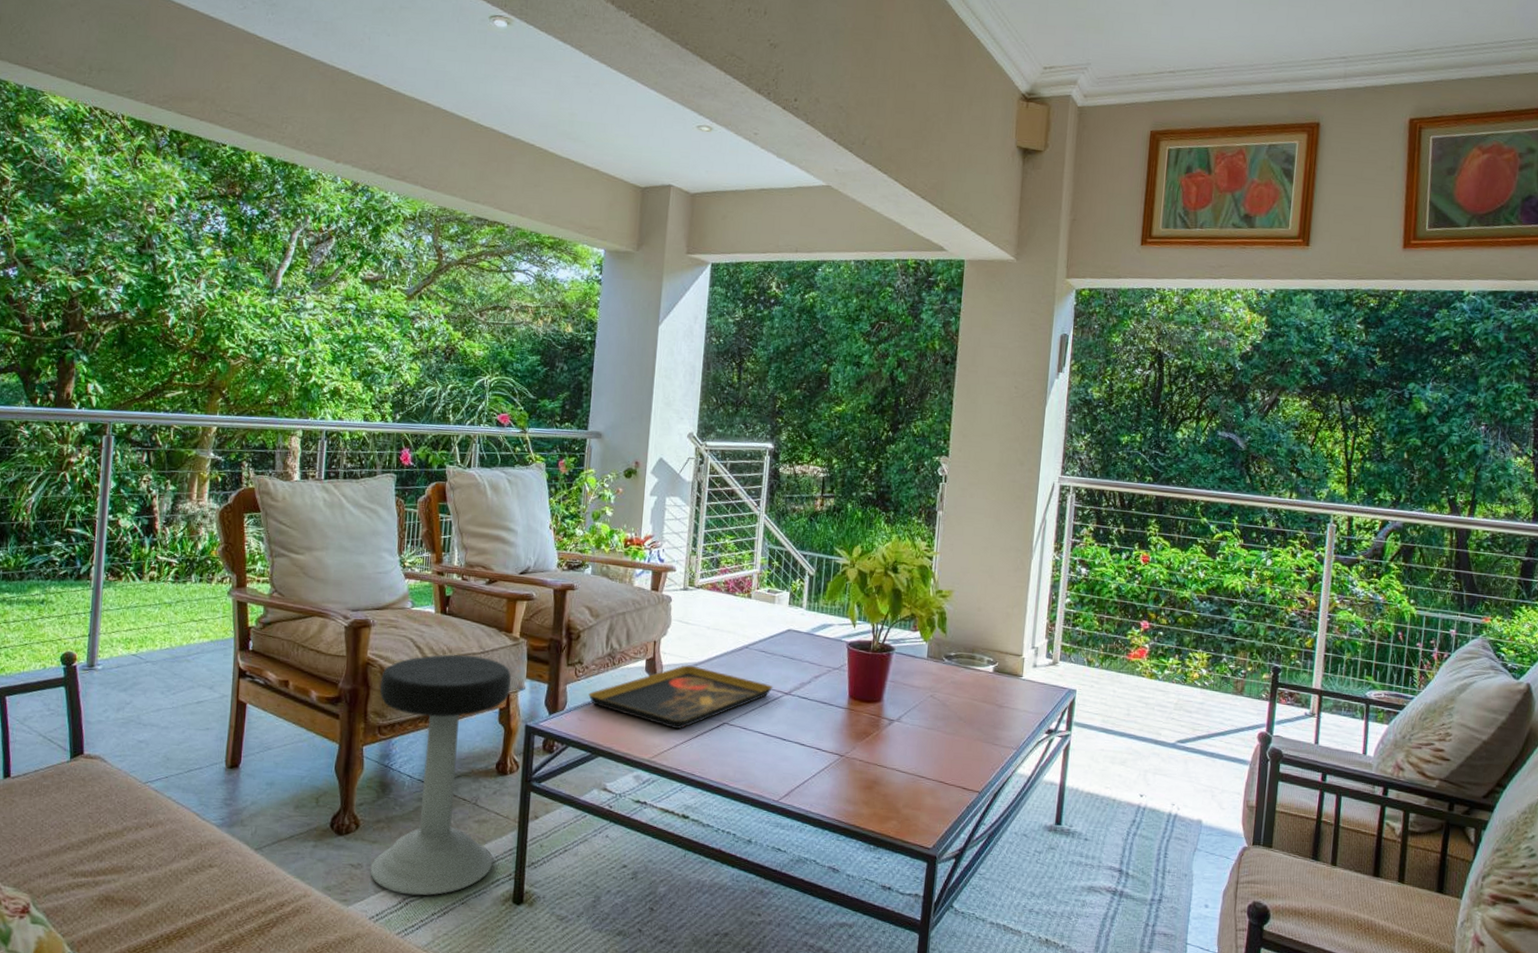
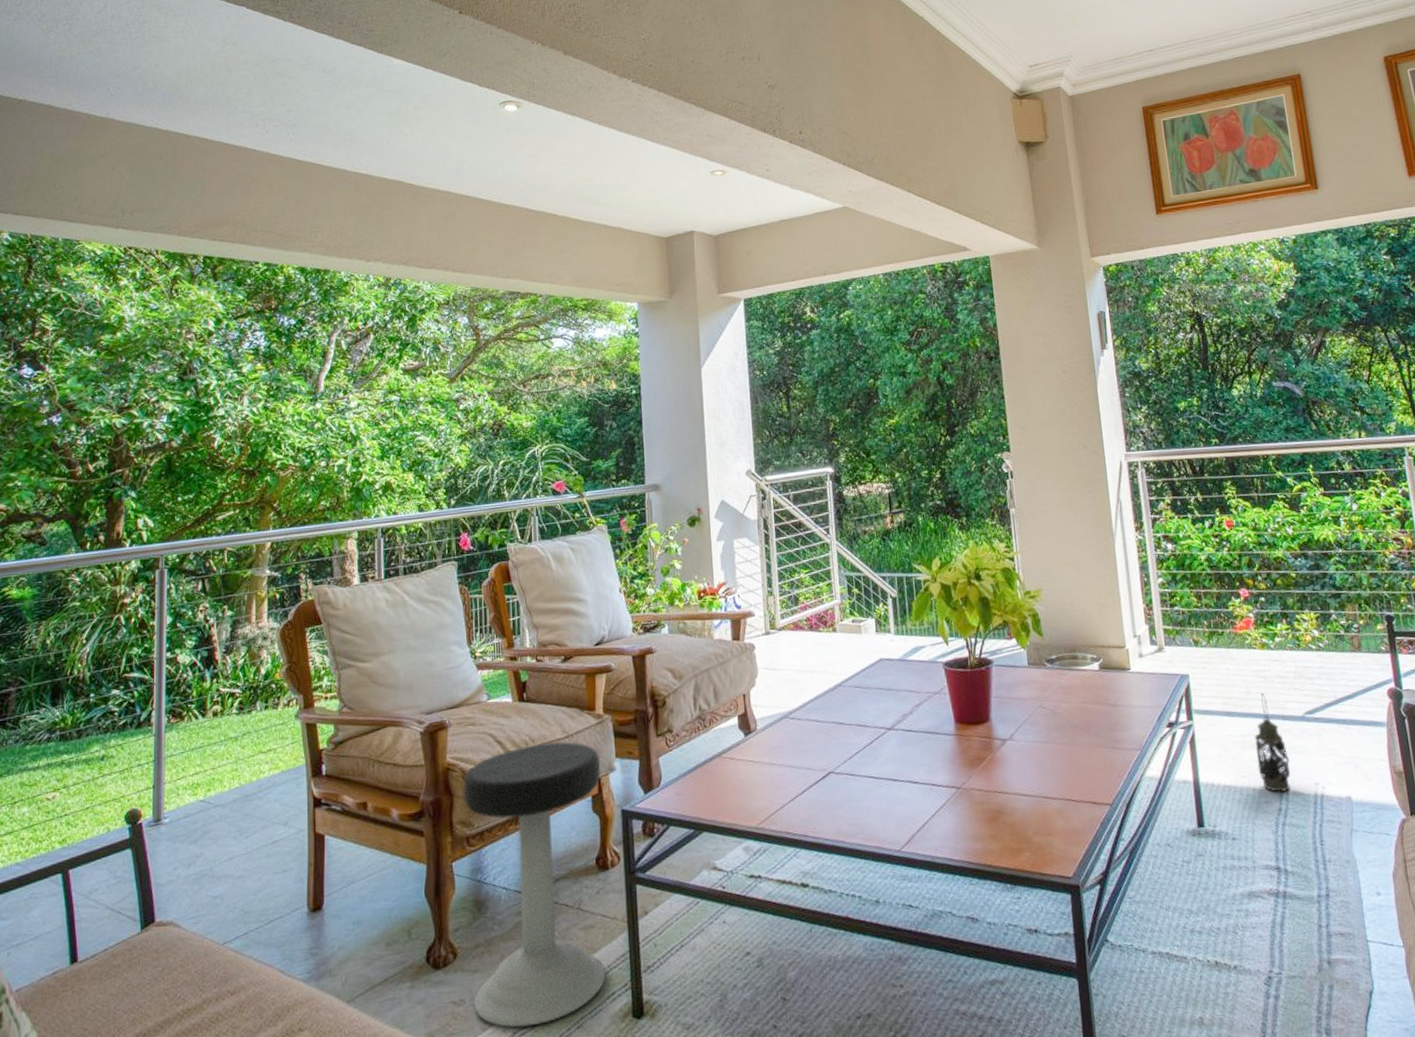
decorative tray: present [588,665,772,730] -> none [683,714,874,788]
lantern: none [1122,717,1153,807] -> present [1254,693,1291,793]

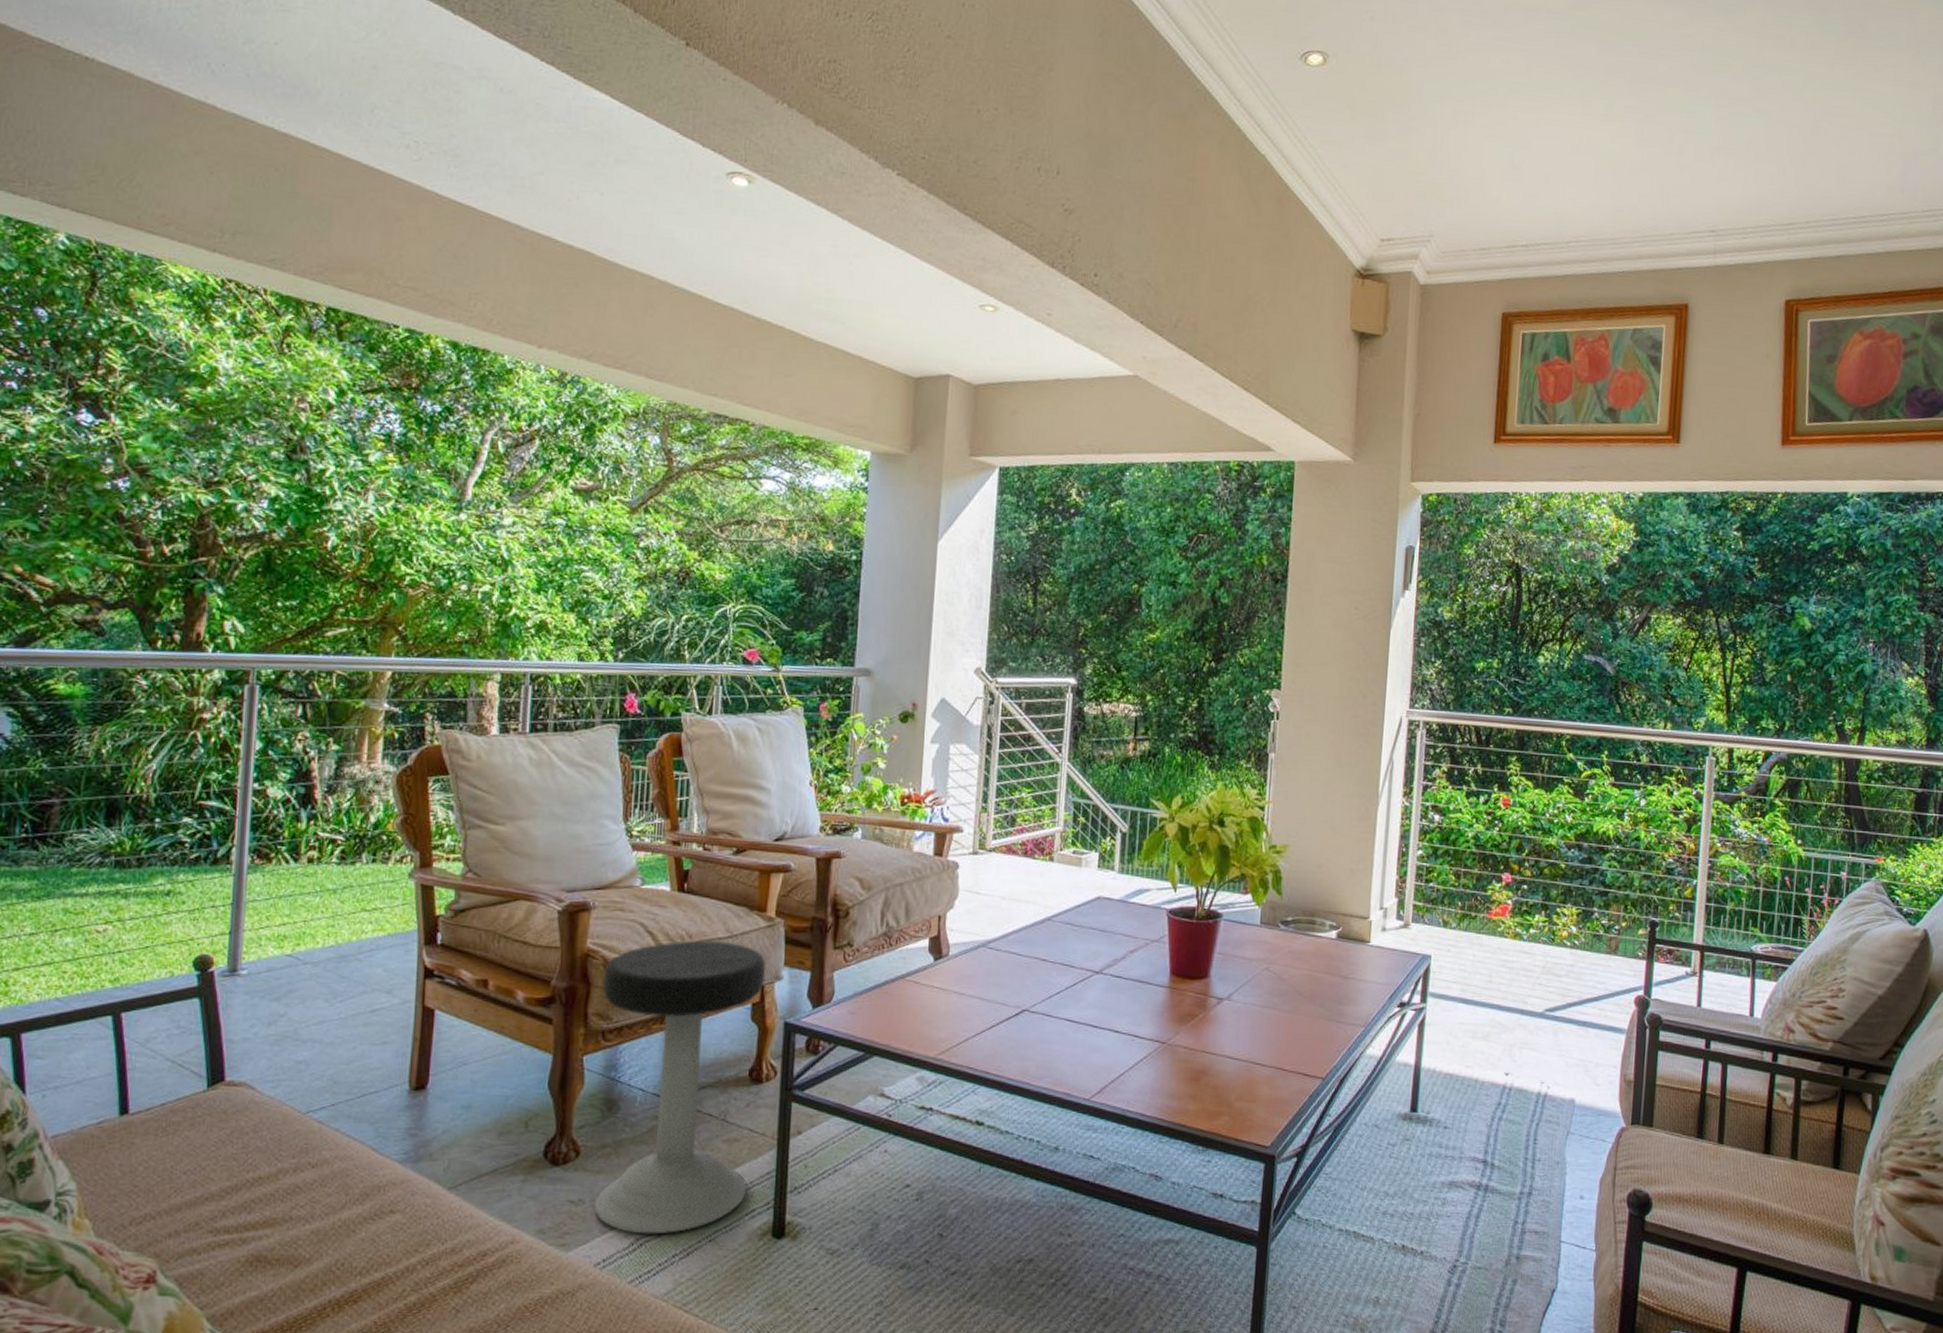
lantern: present [1254,693,1291,793] -> none [1484,984,1519,1088]

